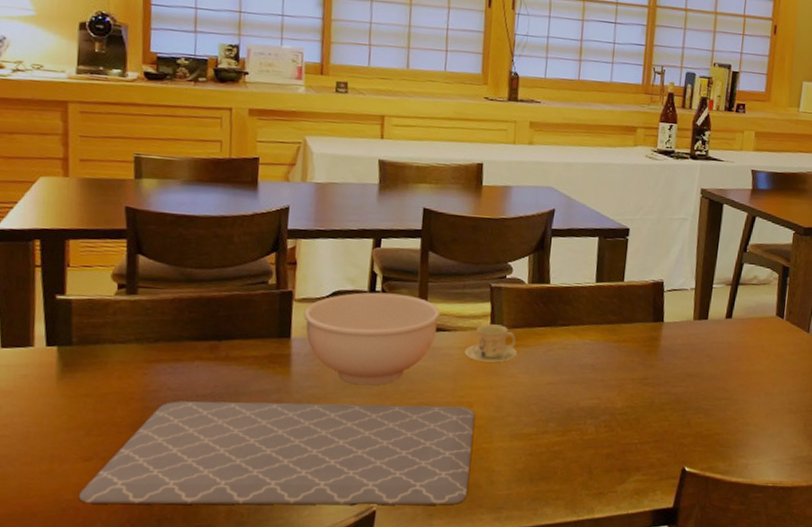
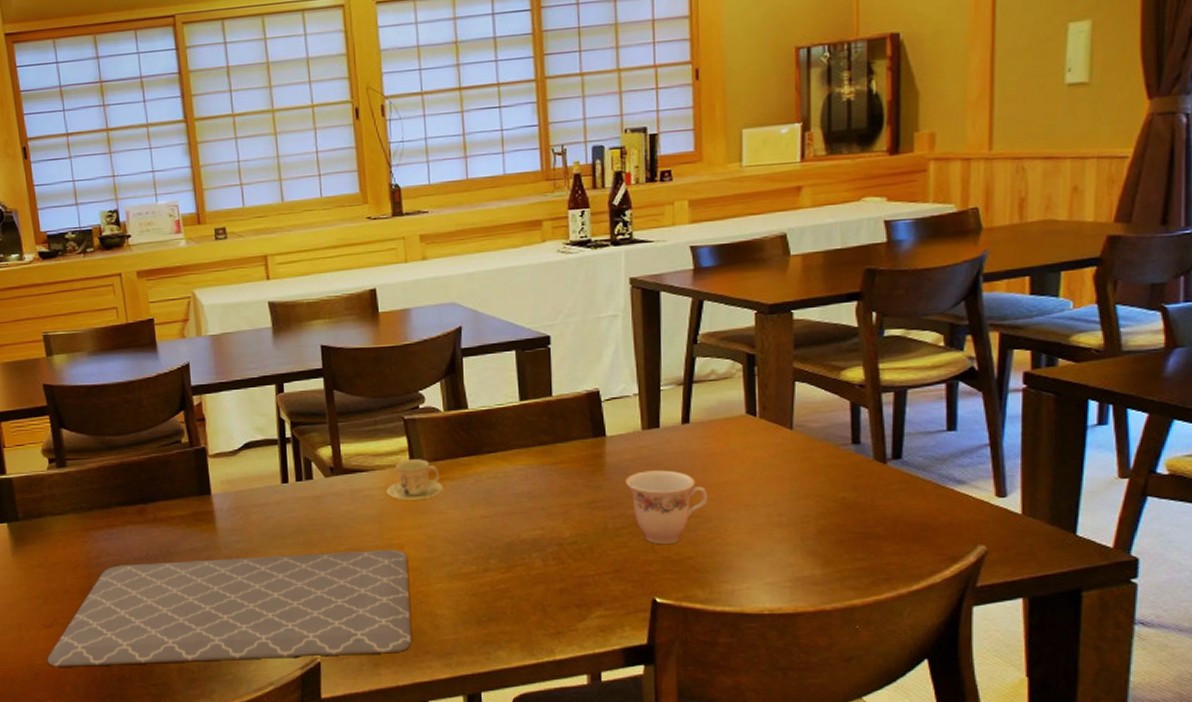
soup bowl: present [303,292,440,386] -> none [219,438,355,536]
teacup: none [674,355,739,422] -> present [625,470,709,545]

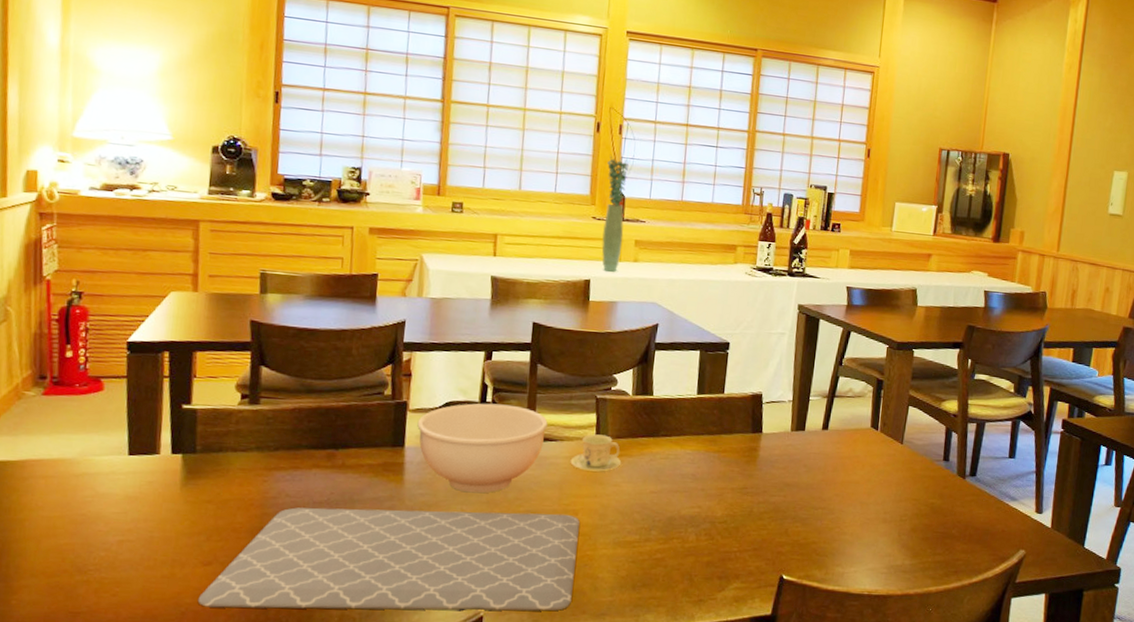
soup bowl: none [219,438,355,536] -> present [417,403,548,494]
vase: none [374,141,406,278] -> present [601,154,630,273]
teacup: present [625,470,709,545] -> none [772,465,835,530]

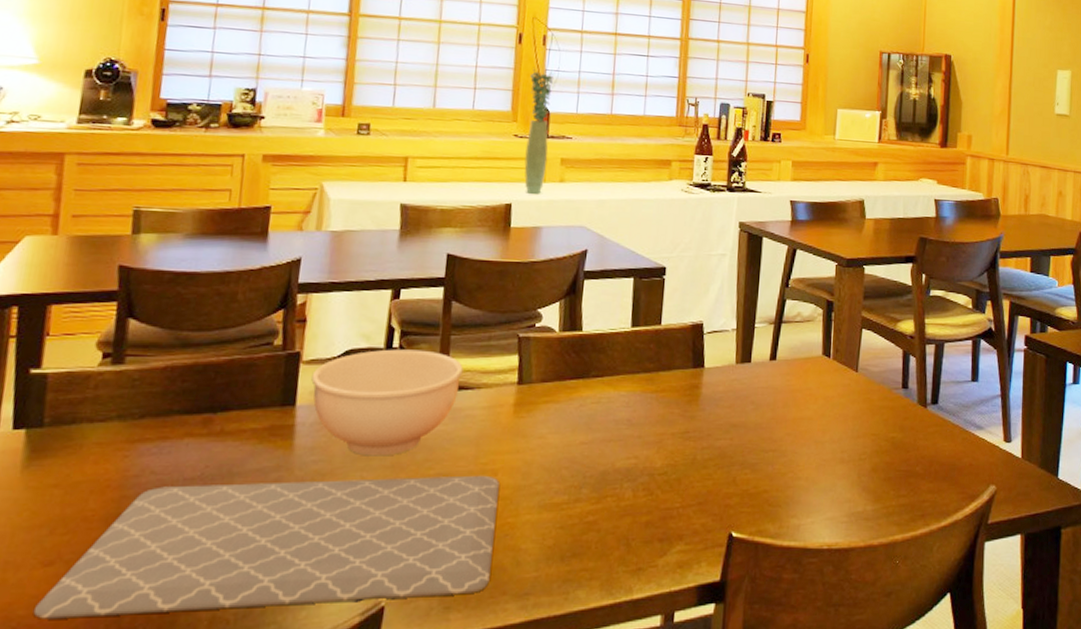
cup and saucer: present [570,434,622,472] -> none [488,379,548,422]

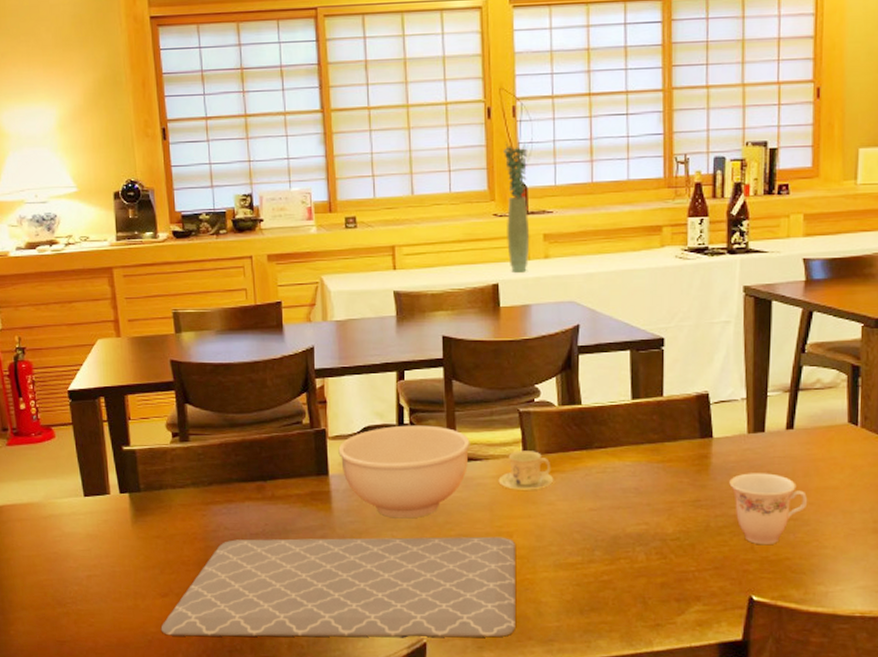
cup and saucer: none [488,379,548,422] -> present [498,451,554,490]
teacup: none [717,403,786,478] -> present [729,473,808,545]

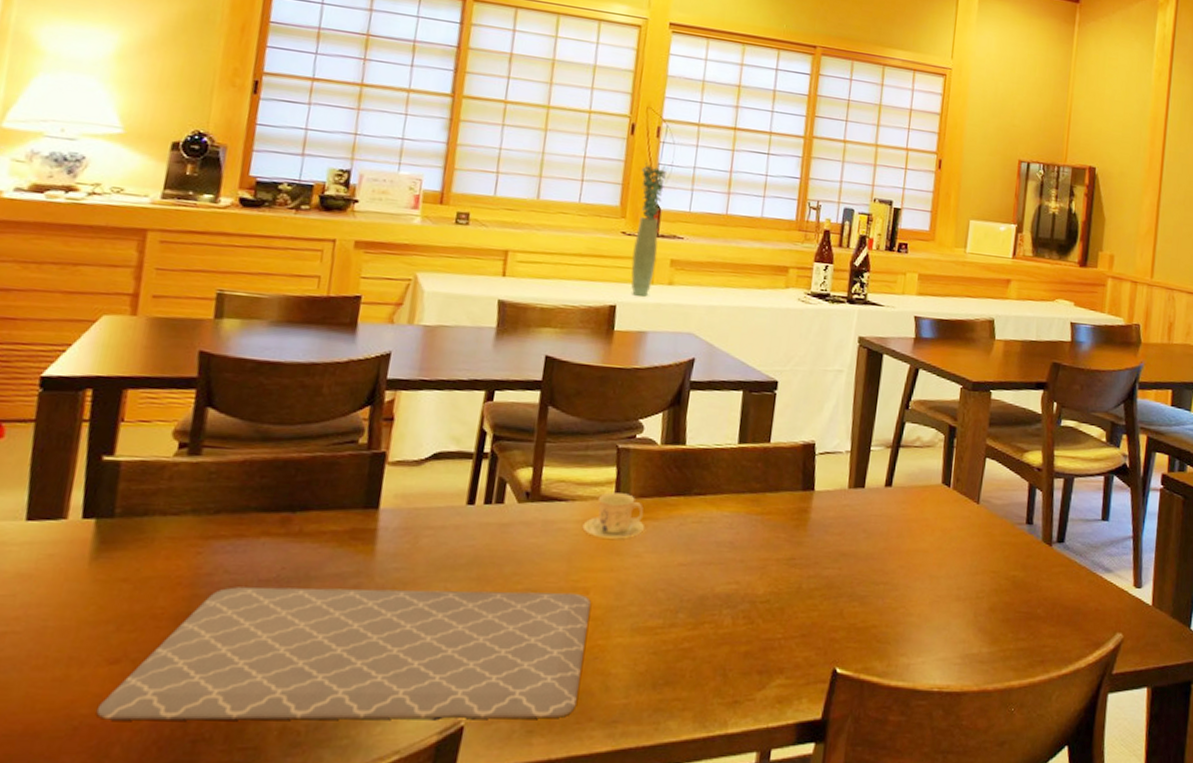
soup bowl: present [338,425,470,519] -> none [396,454,558,568]
teacup: present [729,473,808,545] -> none [825,530,899,611]

